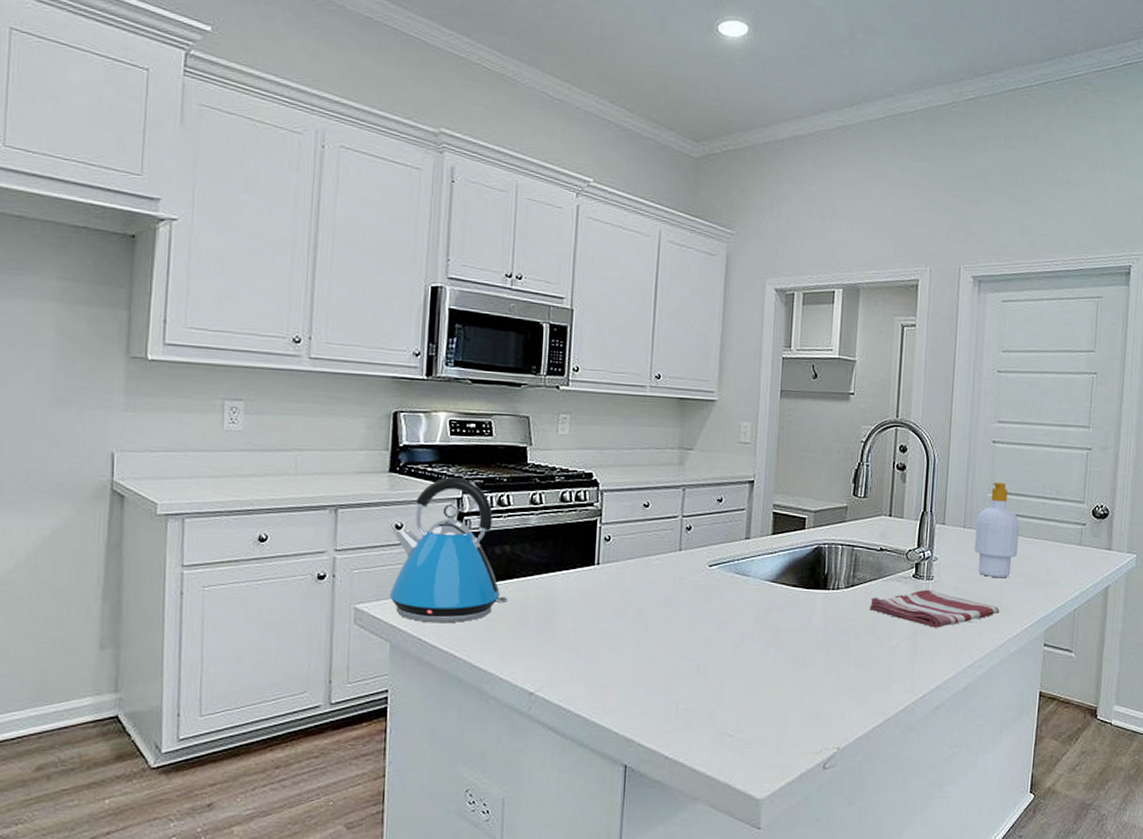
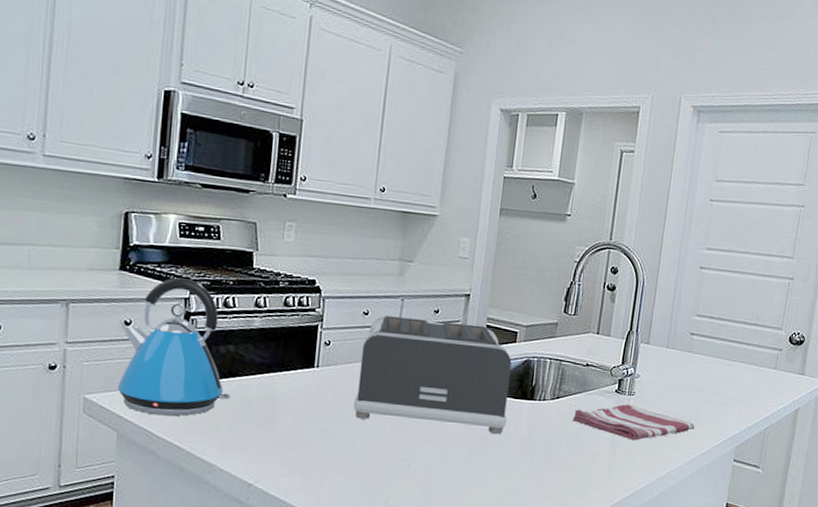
toaster: none [637,507,802,628] -> present [353,315,512,435]
soap bottle: present [974,482,1019,578] -> none [674,306,720,397]

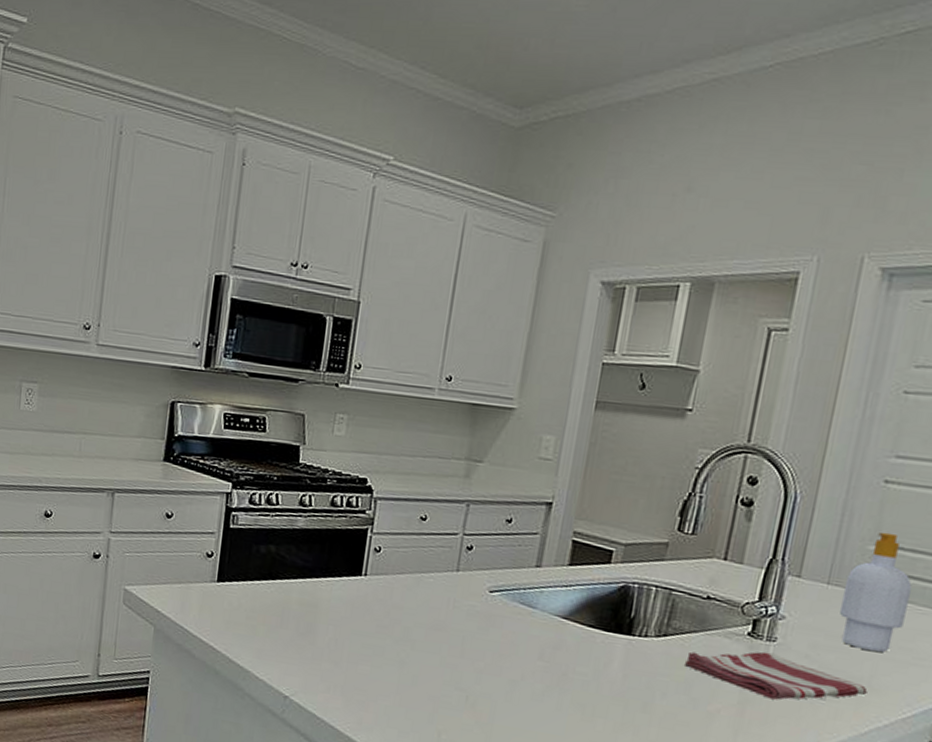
kettle: present [117,277,231,416] -> none [156,471,270,616]
toaster: present [353,315,512,435] -> none [405,522,604,673]
soap bottle: none [674,306,720,397] -> present [839,532,912,653]

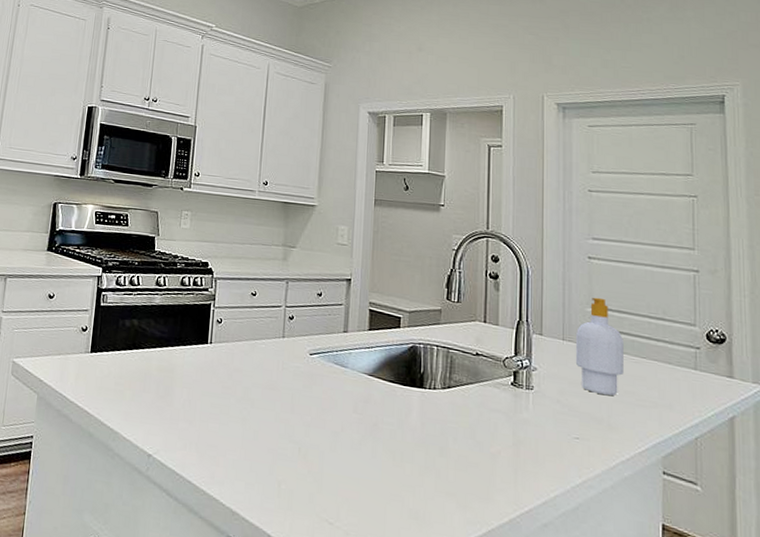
dish towel: present [684,651,868,700] -> none [467,398,609,441]

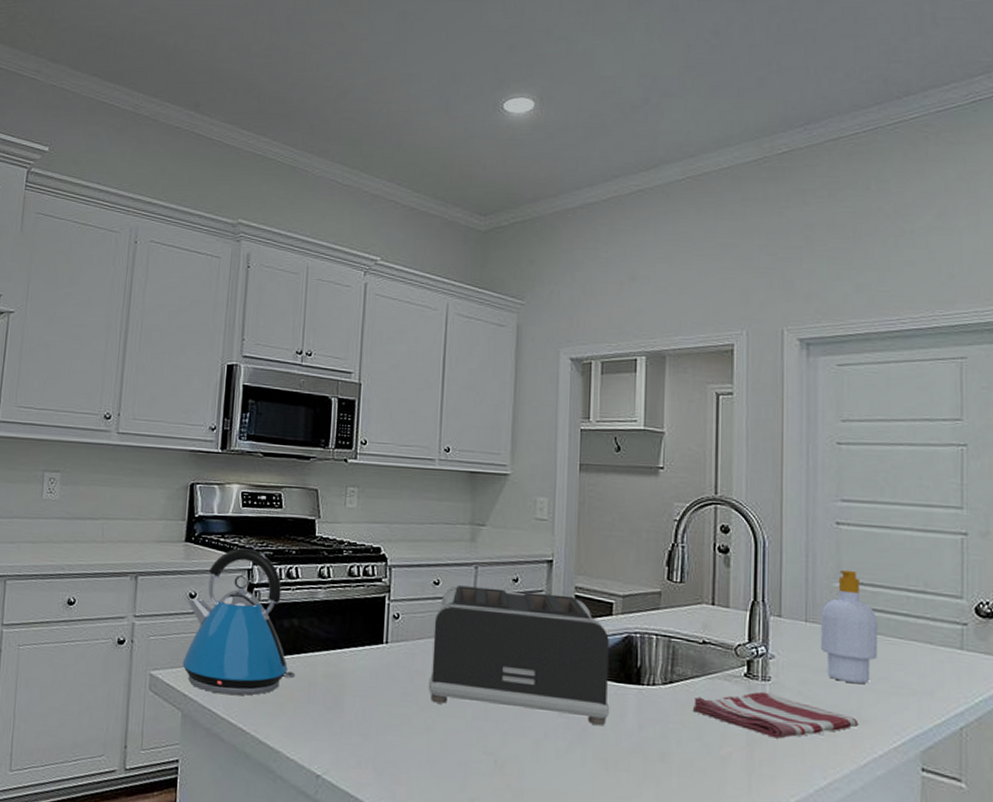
kettle: none [40,258,134,383] -> present [182,548,296,696]
toaster: none [244,297,397,423] -> present [428,585,610,726]
dish towel: none [467,398,609,441] -> present [692,691,859,739]

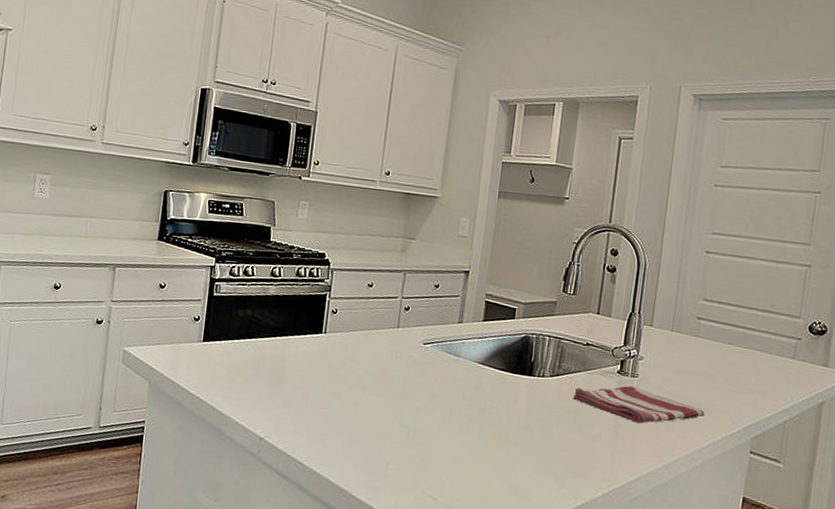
kettle: present [182,548,296,696] -> none [151,248,247,371]
toaster: present [428,585,610,726] -> none [357,288,510,408]
soap bottle: present [820,569,877,685] -> none [681,290,730,384]

